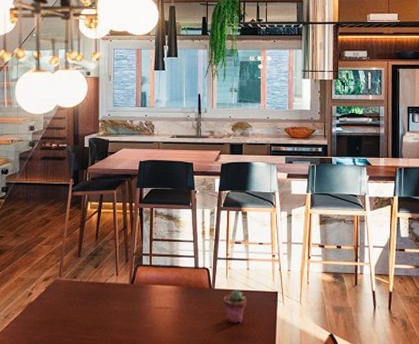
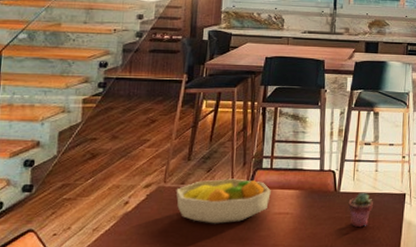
fruit bowl: none [70,274,152,316] -> present [176,178,271,224]

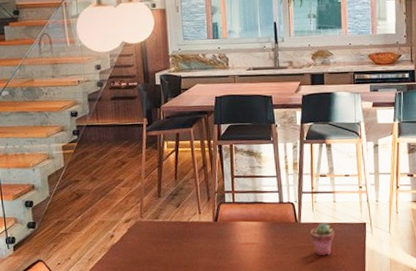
fruit bowl: present [176,178,271,224] -> none [152,212,236,254]

